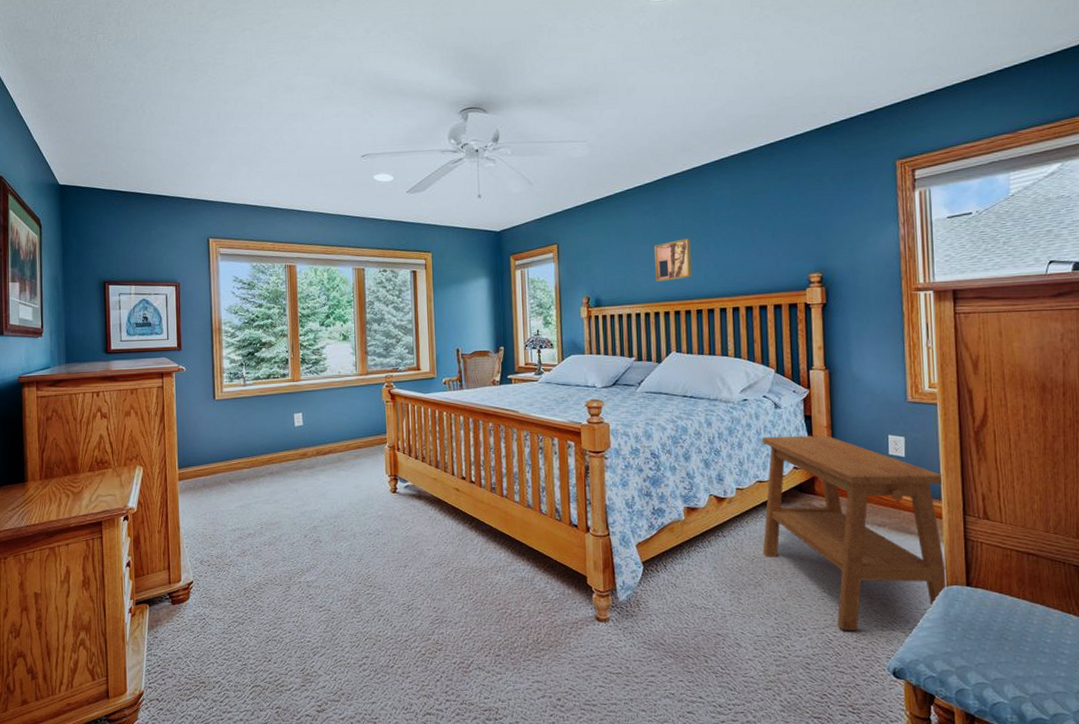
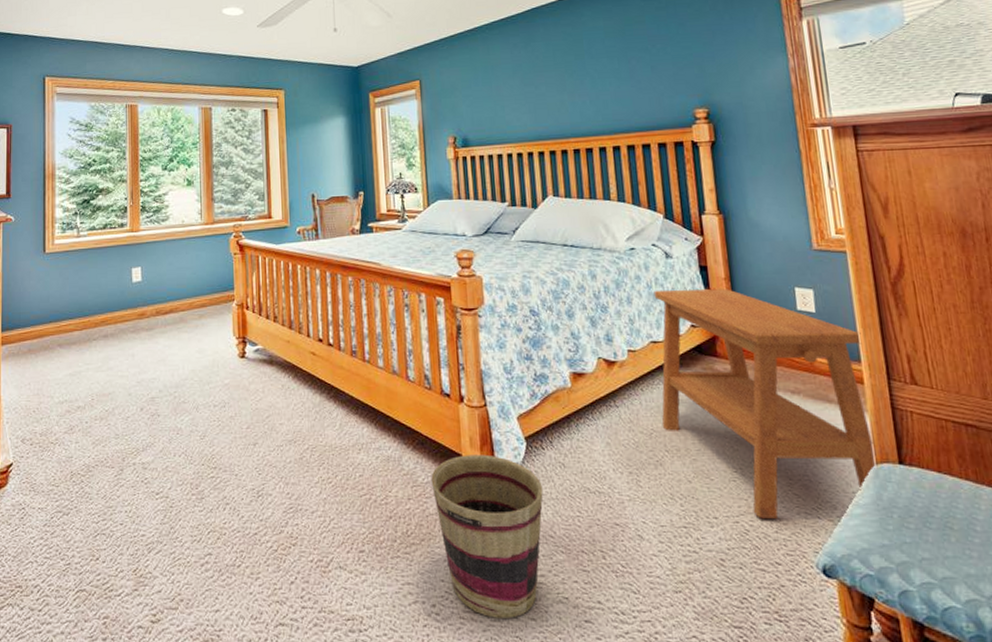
basket: none [559,576,656,710] -> present [431,454,543,618]
wall art: present [653,238,693,282] -> none [523,72,568,119]

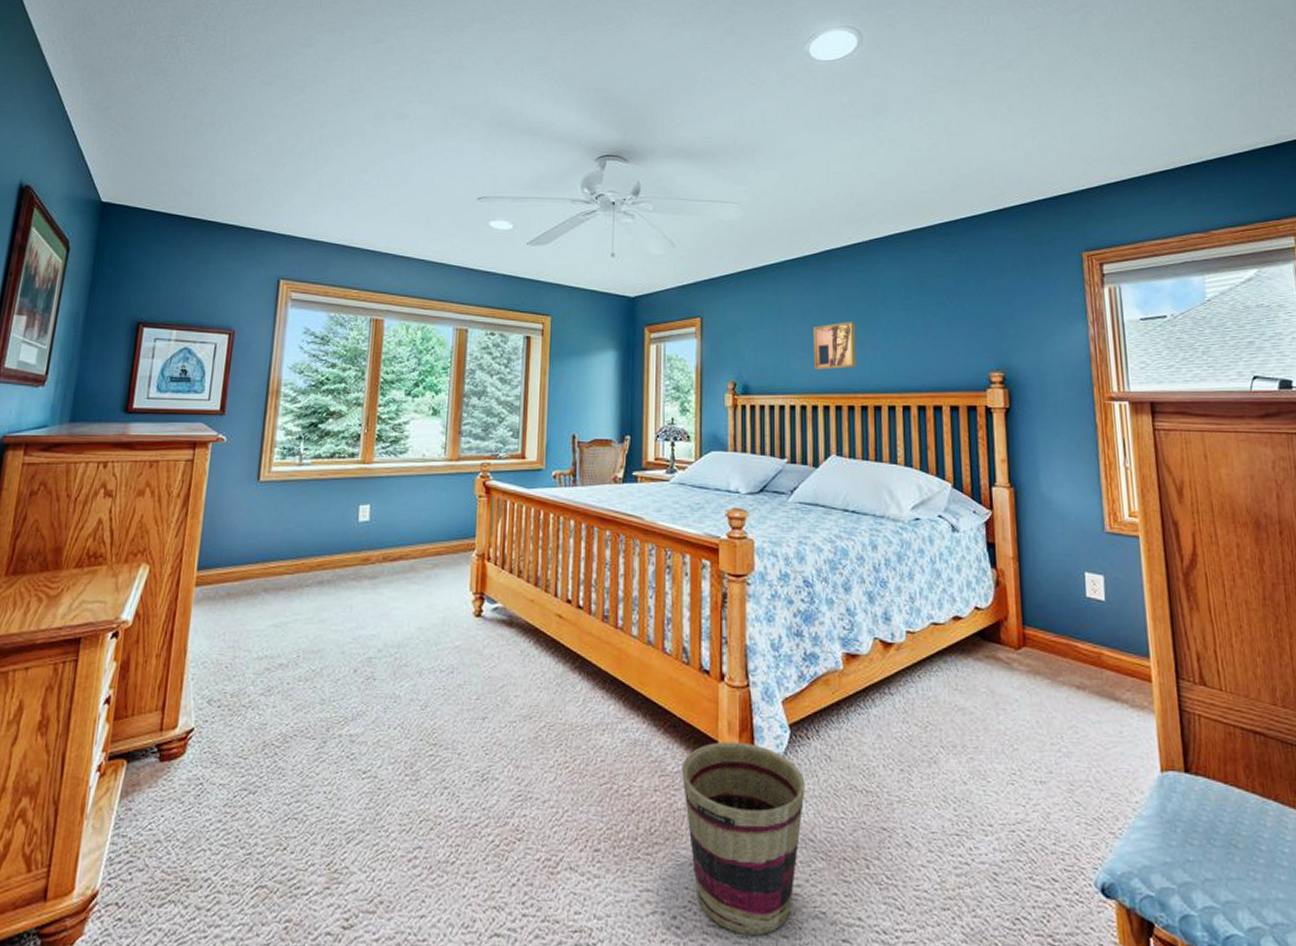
wall art: none [523,72,568,119] -> present [812,322,857,370]
side table: present [654,289,876,519] -> none [937,566,1162,829]

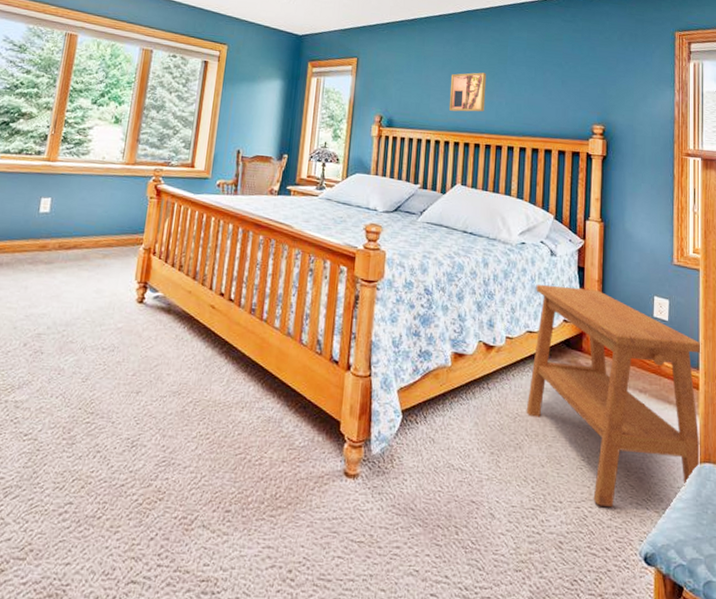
basket: present [682,741,805,935] -> none [307,422,411,588]
side table: none [937,566,1162,829] -> present [526,284,702,507]

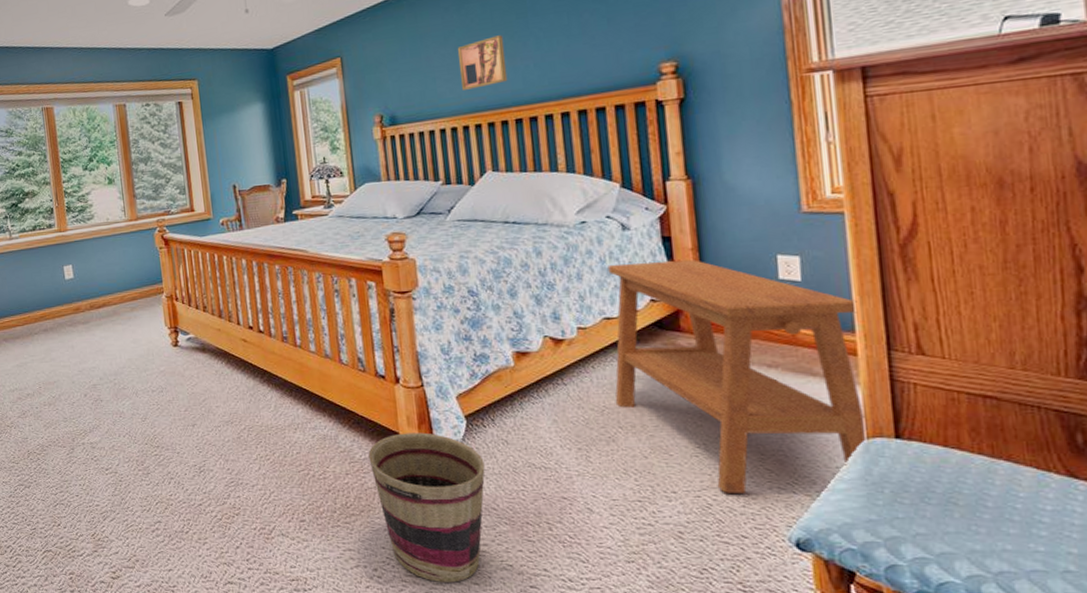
basket: none [307,422,411,588] -> present [368,432,485,583]

